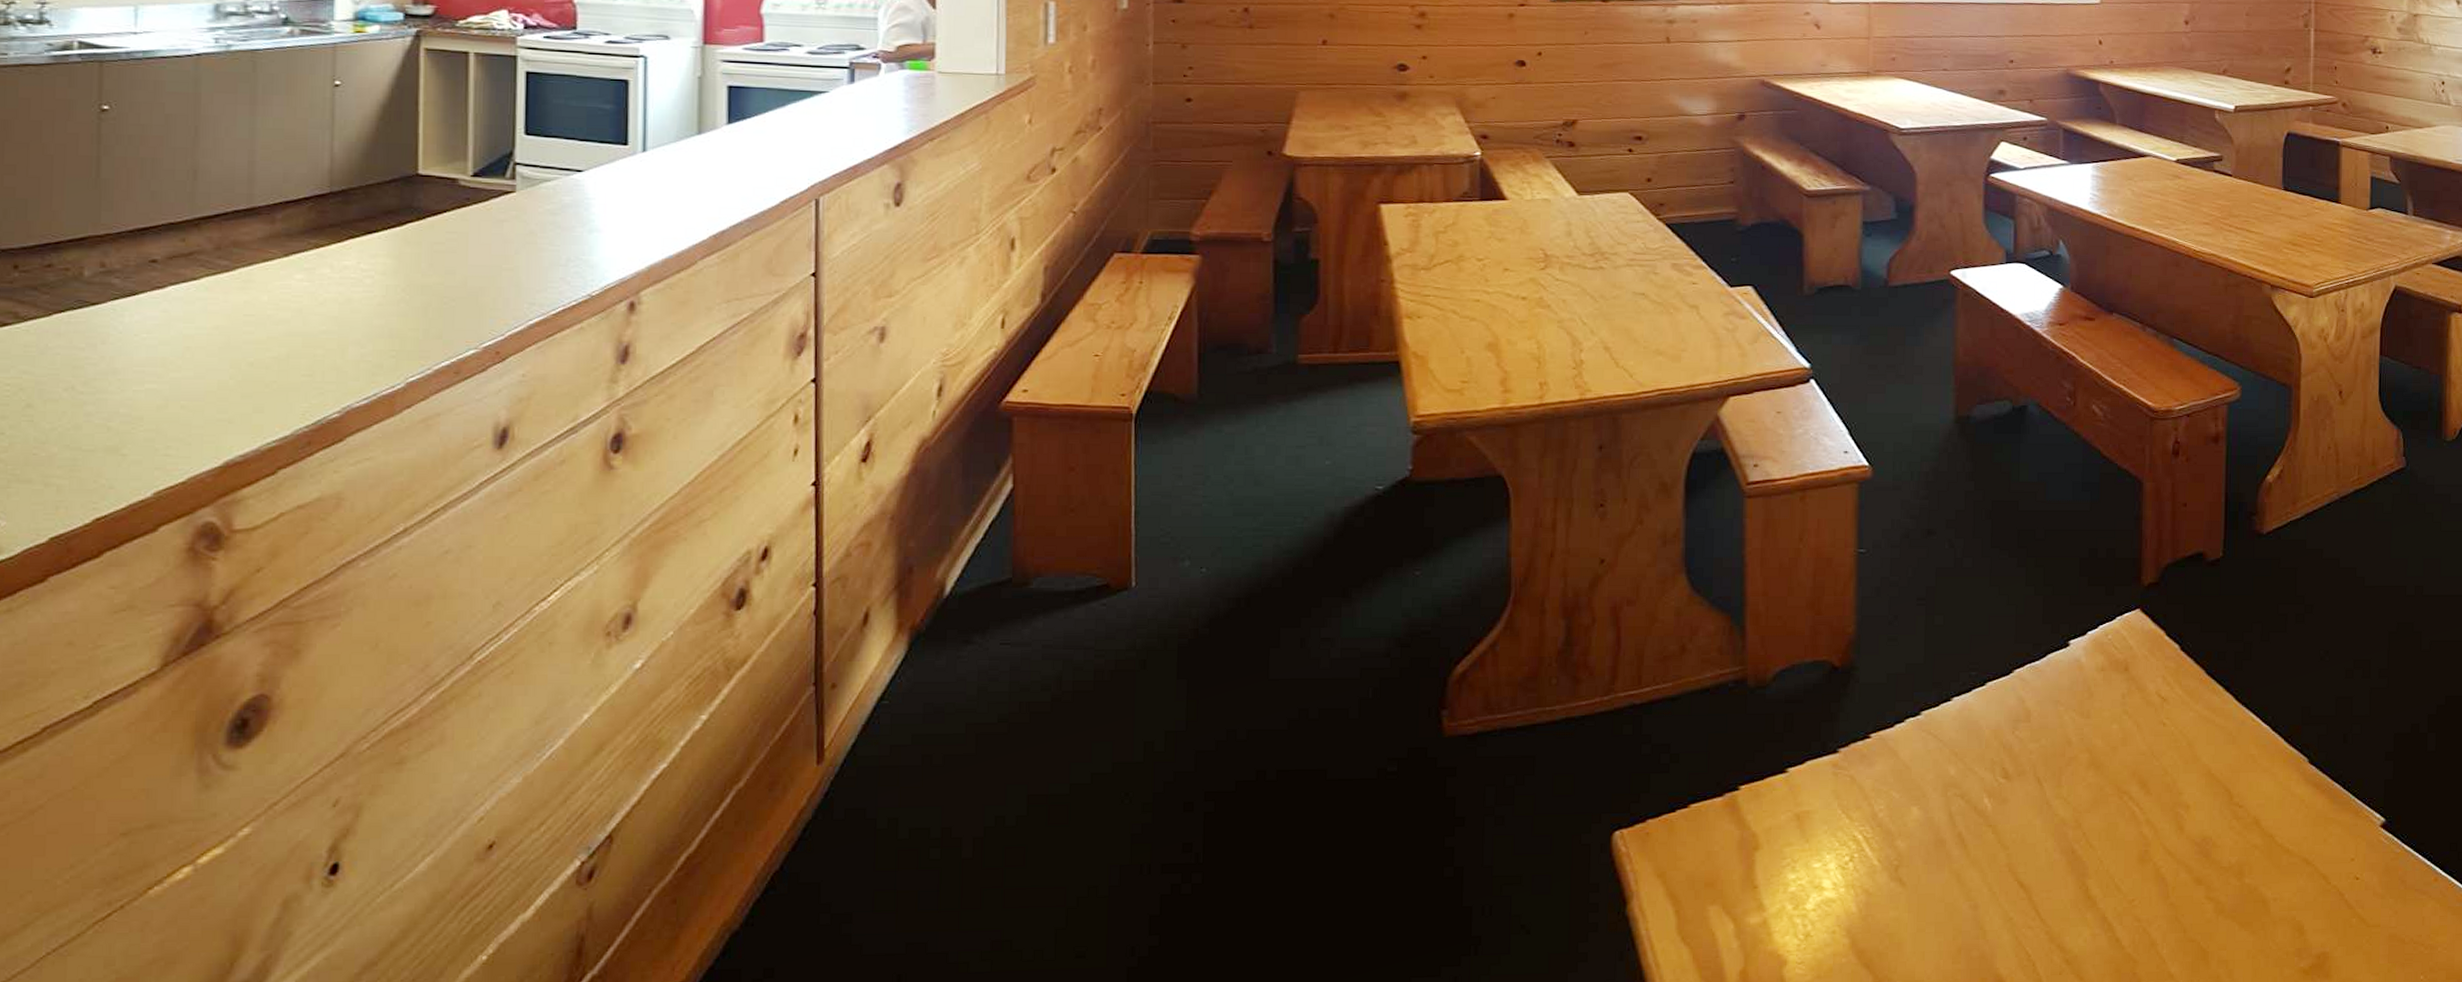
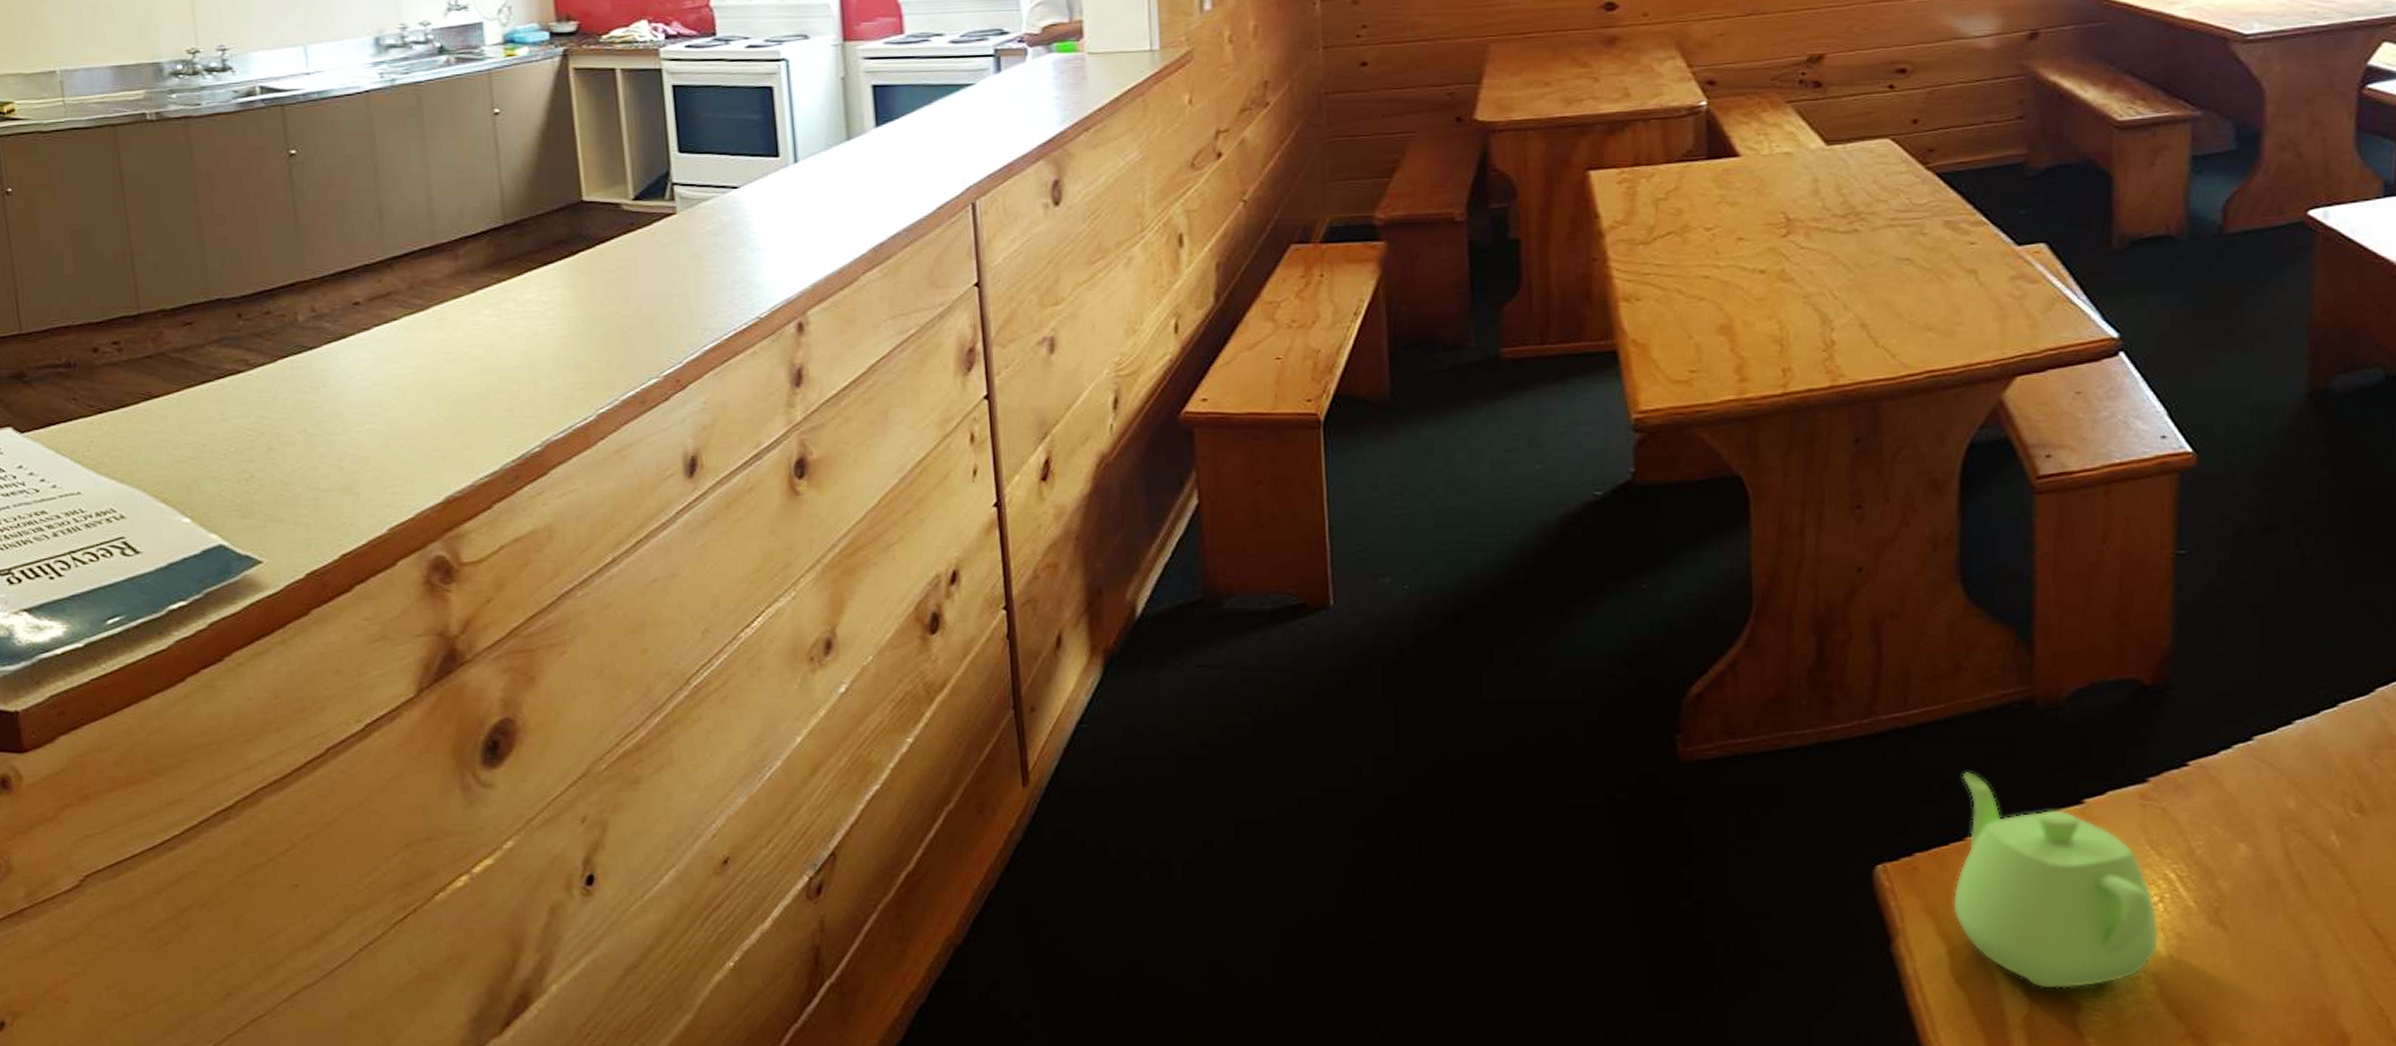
teapot: none [1679,743,1850,946] -> present [1952,771,2159,990]

